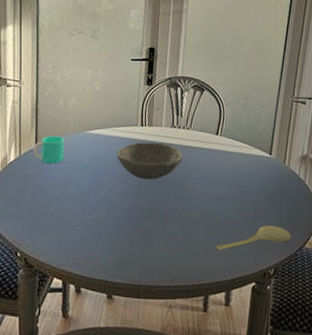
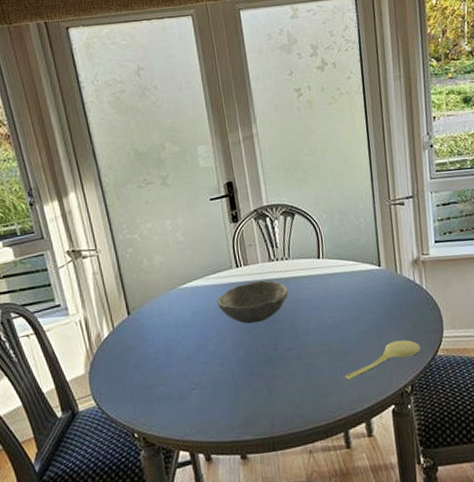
cup: present [33,135,65,164] -> none [126,298,162,331]

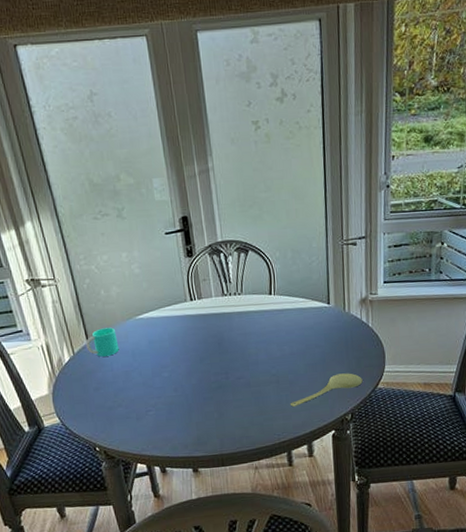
cup: none [126,298,162,331] -> present [86,327,119,357]
bowl: present [216,280,288,324] -> none [171,313,240,354]

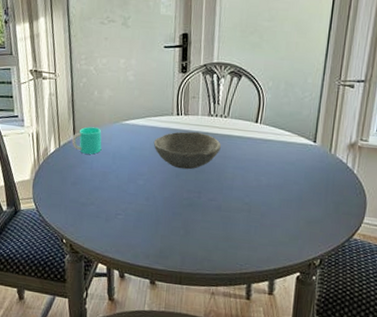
bowl: none [171,313,240,354] -> present [153,131,221,170]
spoon: present [289,373,363,407] -> none [257,215,338,240]

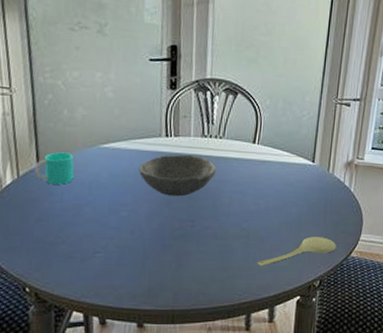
spoon: none [257,215,338,240] -> present [257,236,337,266]

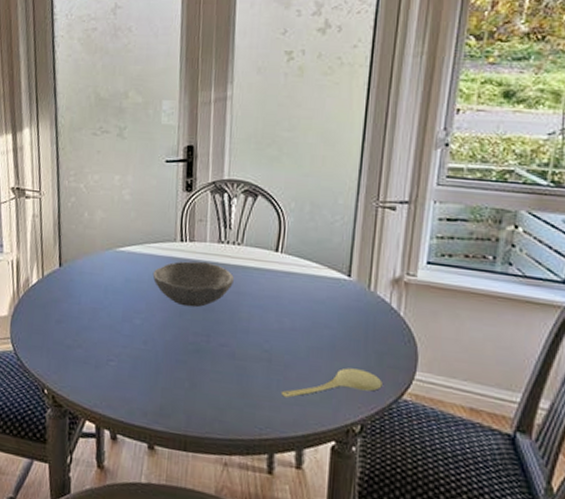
cup: present [35,152,75,185] -> none [57,254,92,287]

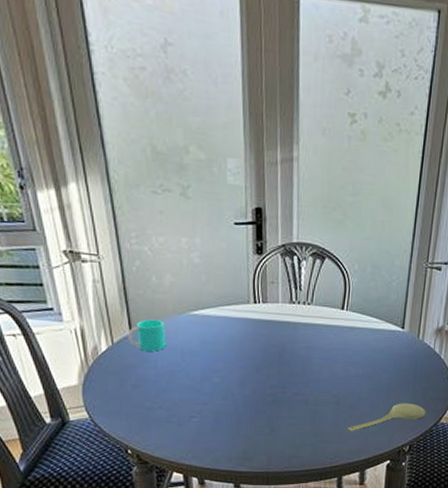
cup: none [57,254,92,287] -> present [128,319,167,352]
bowl: present [152,261,234,308] -> none [228,321,305,363]

